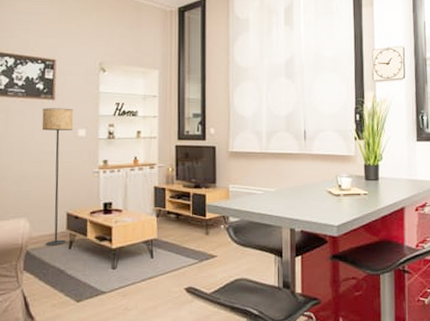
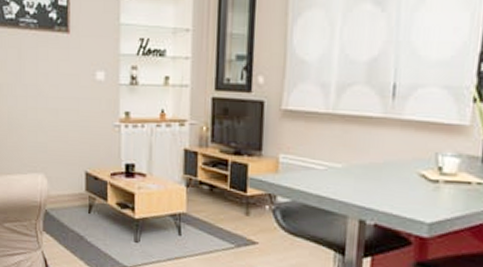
floor lamp: present [41,108,74,246] -> none [56,43,91,208]

